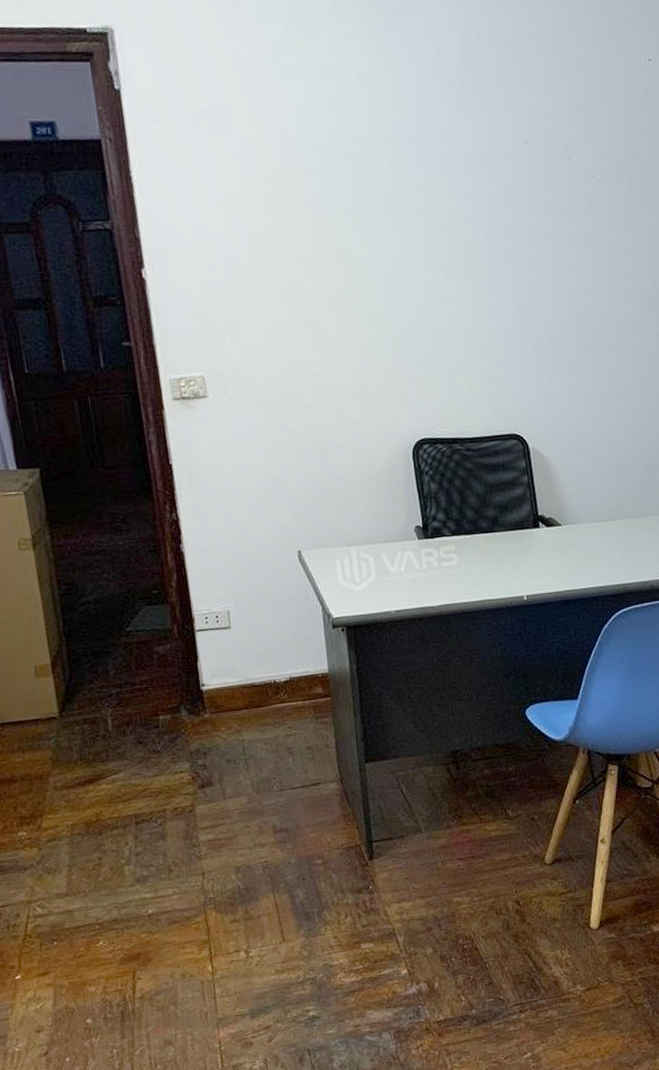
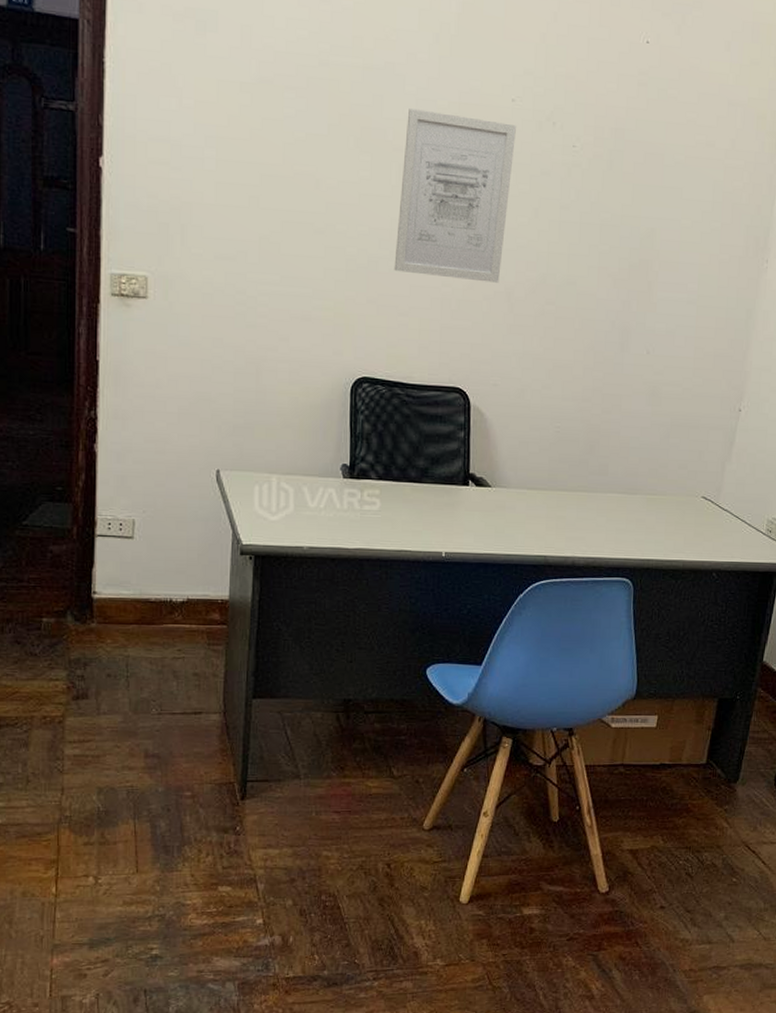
wall art: none [426,166,539,331] -> present [394,108,516,283]

